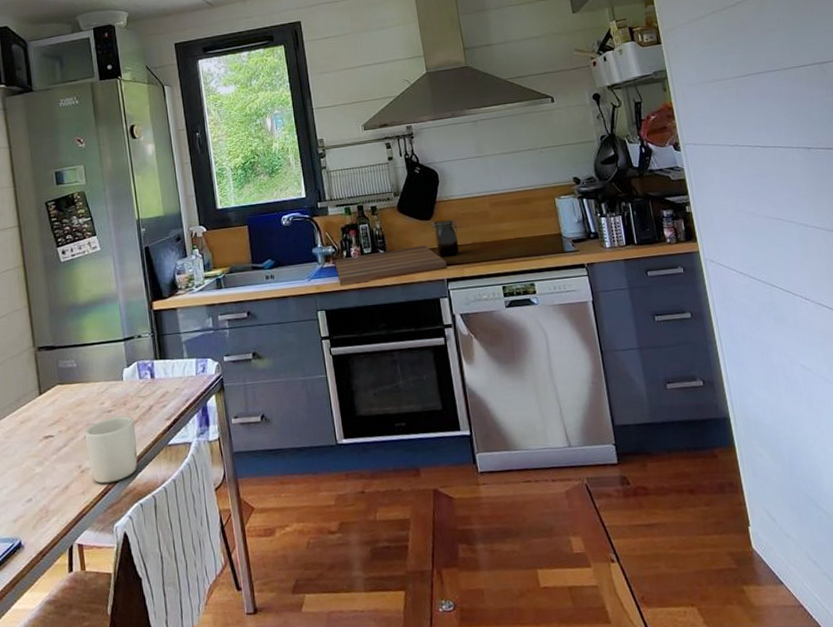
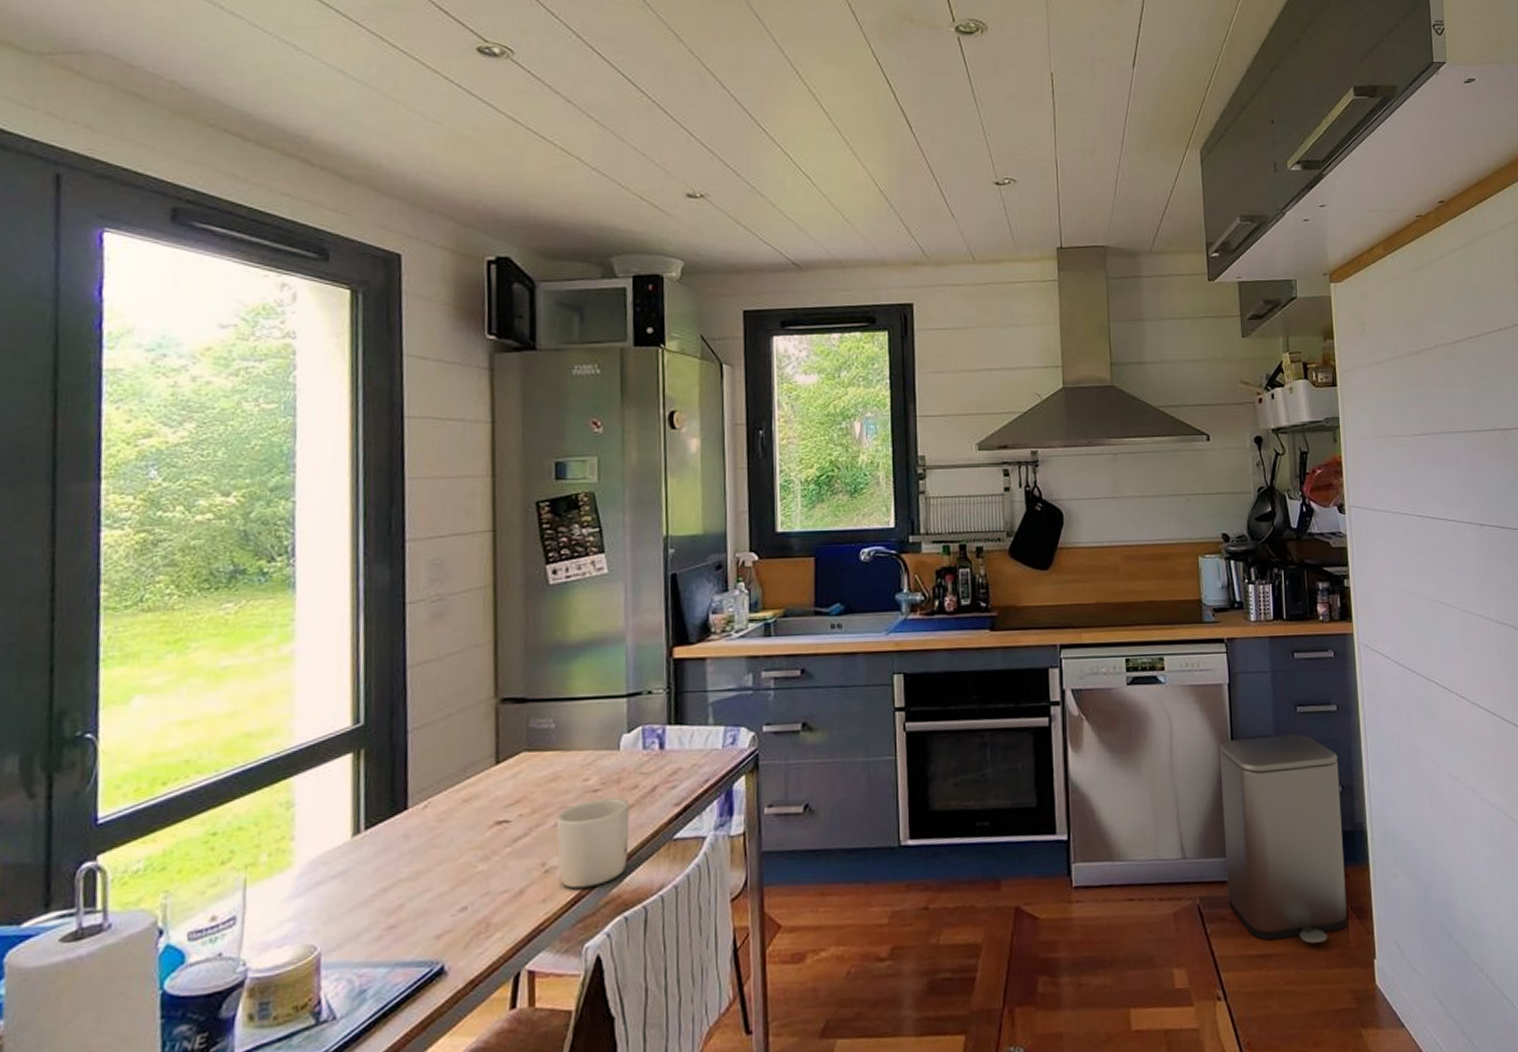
cutting board: present [334,245,447,286] -> none [922,601,1062,645]
jar: present [430,219,460,257] -> none [1047,571,1080,617]
pedal bin: none [590,339,720,514] -> present [1219,733,1347,944]

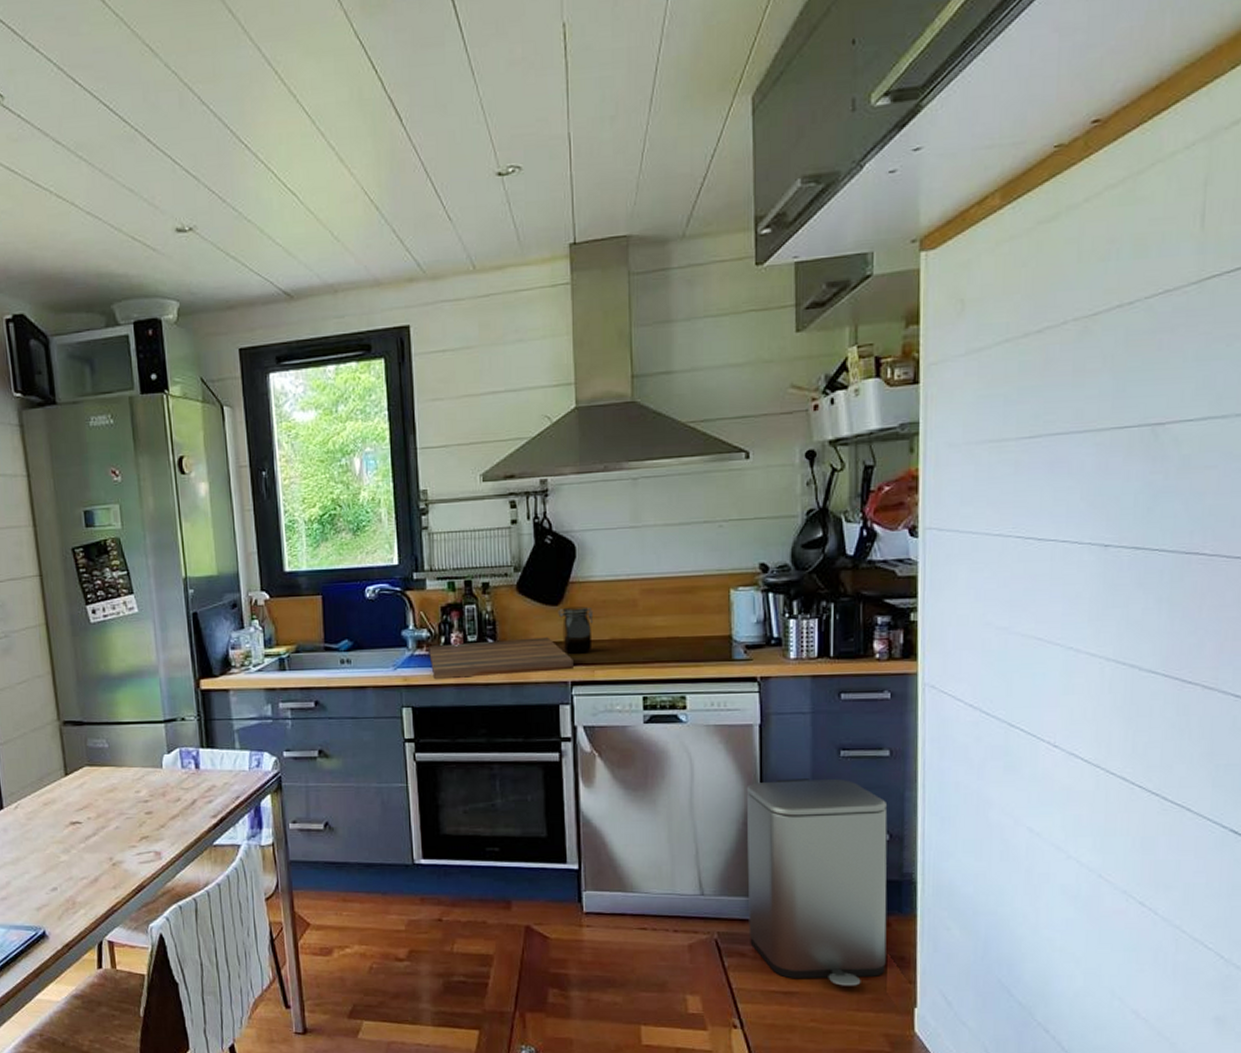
mug: present [556,798,629,889] -> none [117,808,177,880]
cutting board: none [922,601,1062,645] -> present [429,637,574,680]
jar: none [1047,571,1080,617] -> present [558,606,594,654]

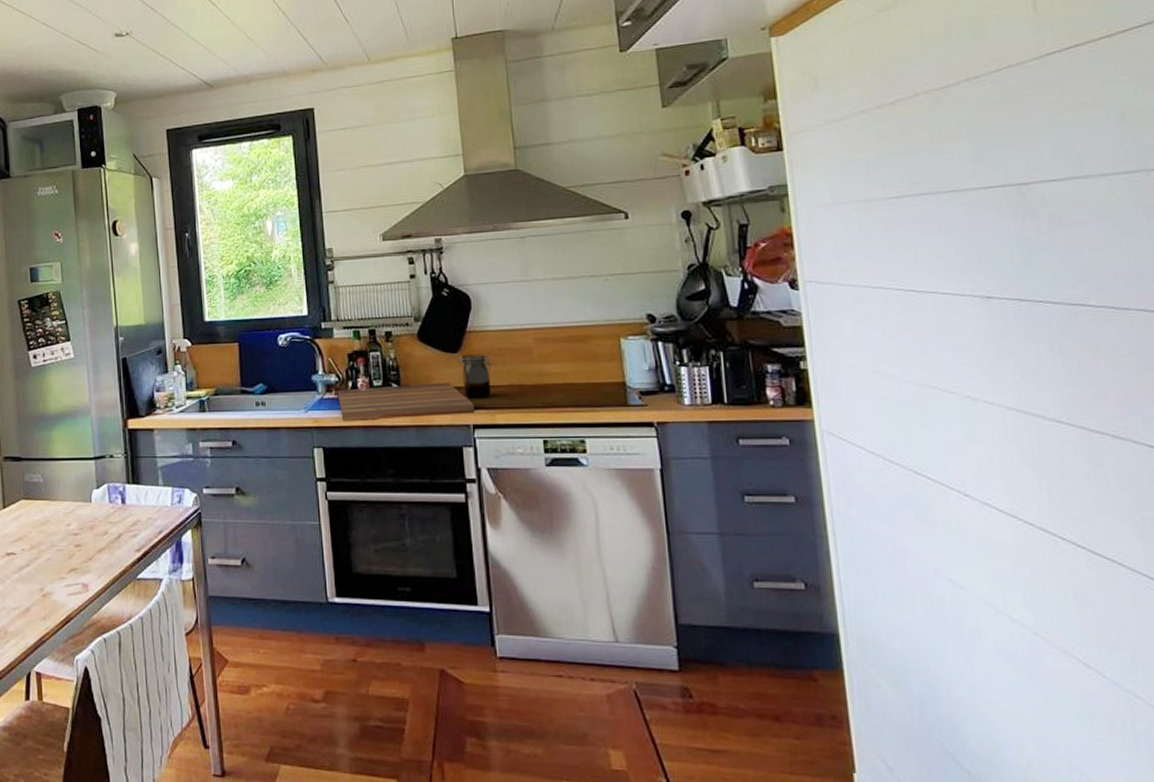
pedal bin: present [746,778,888,986] -> none [652,524,817,746]

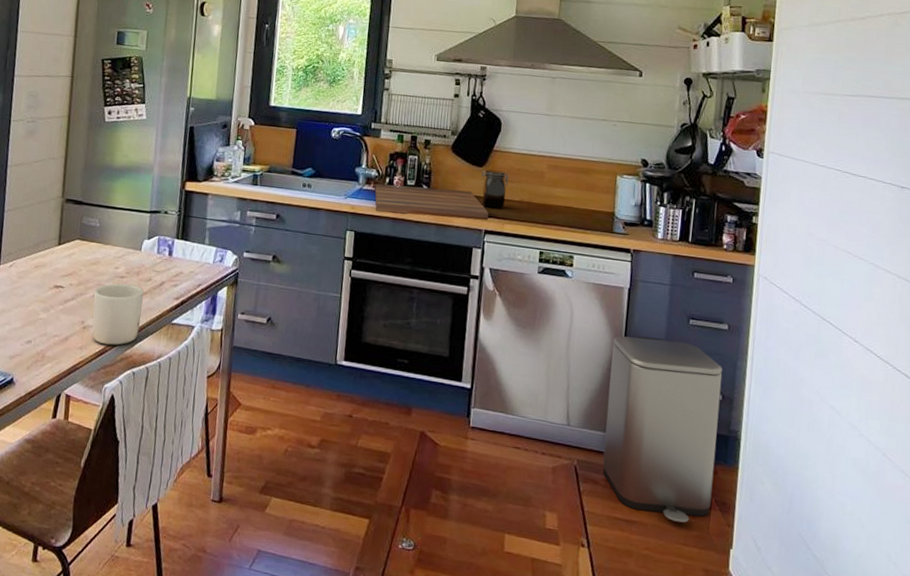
mug: none [48,542,103,612] -> present [92,283,144,346]
pedal bin: none [652,524,817,746] -> present [602,336,723,523]

